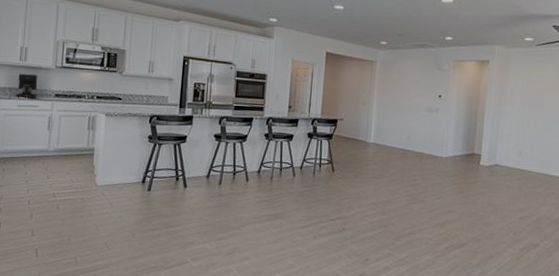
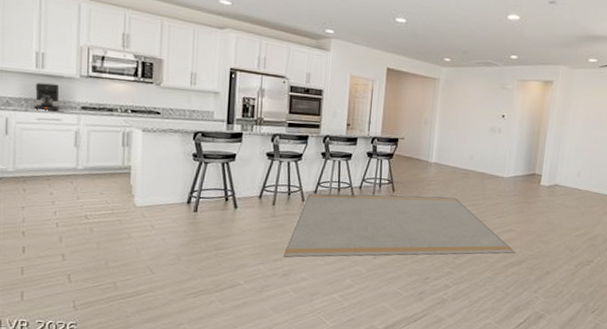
area rug: none [229,173,456,236] -> present [284,193,515,257]

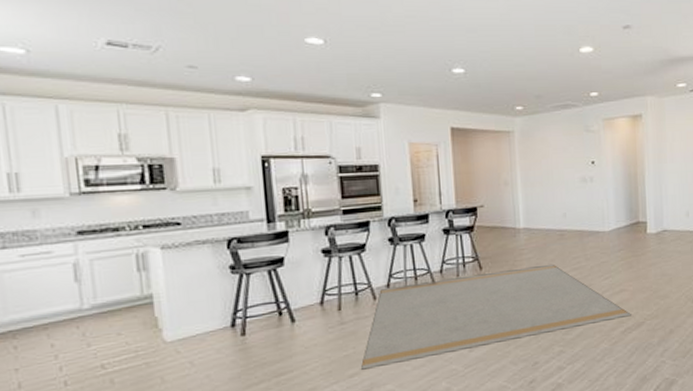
coffee maker: present [34,82,60,111] -> none [11,209,48,245]

